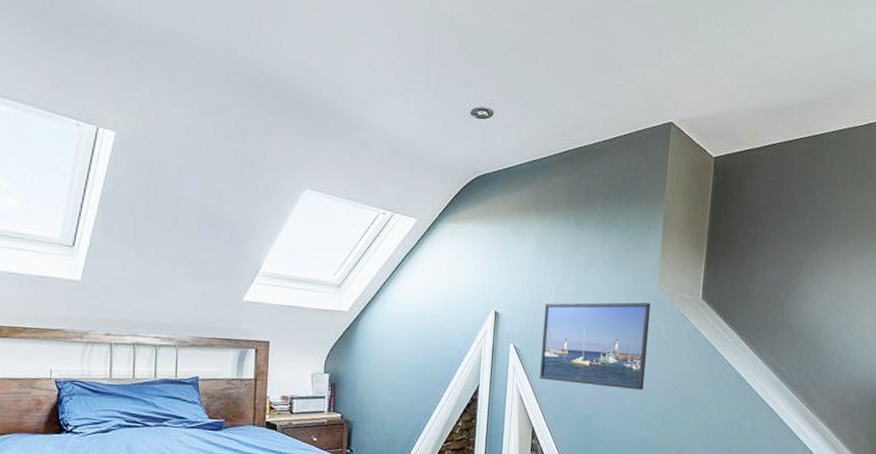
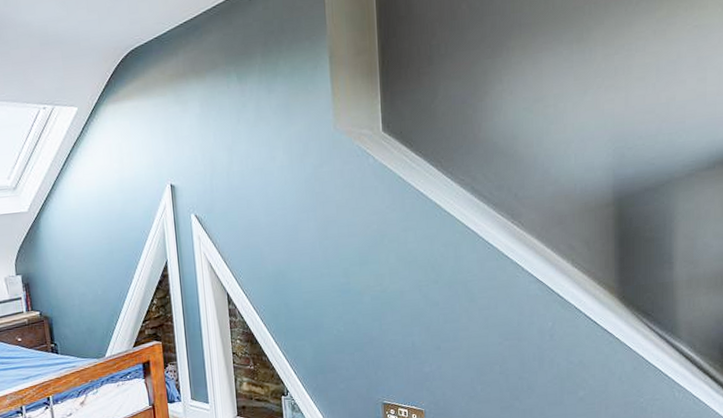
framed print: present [540,302,651,391] -> none [220,146,335,244]

